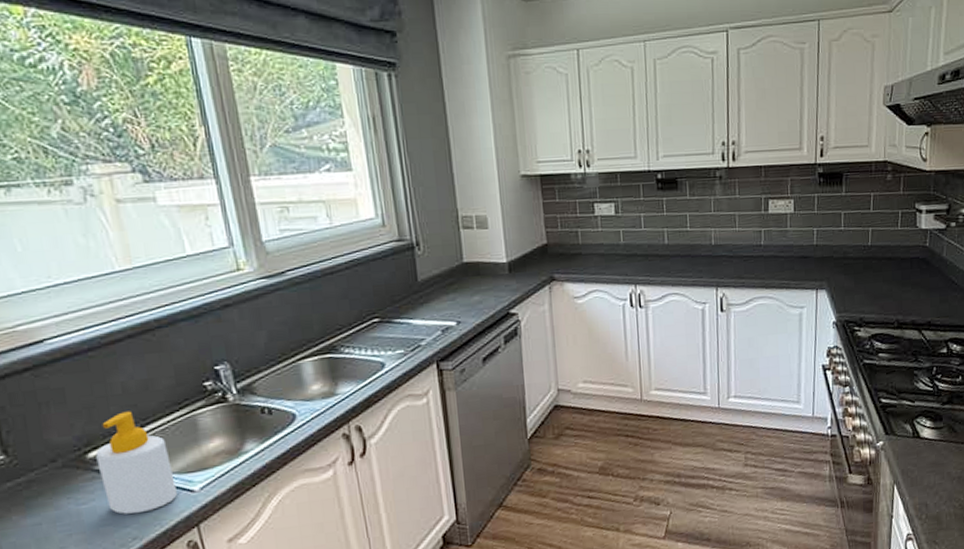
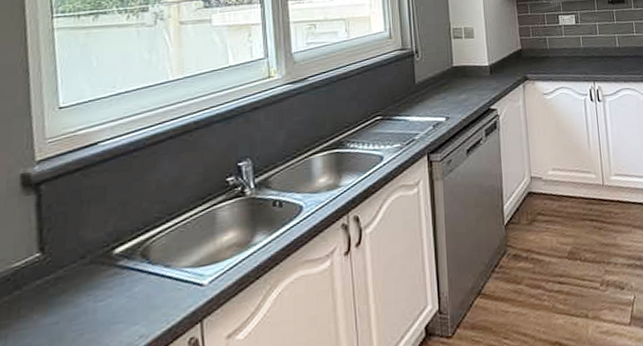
soap bottle: present [95,411,177,514] -> none [121,206,188,311]

